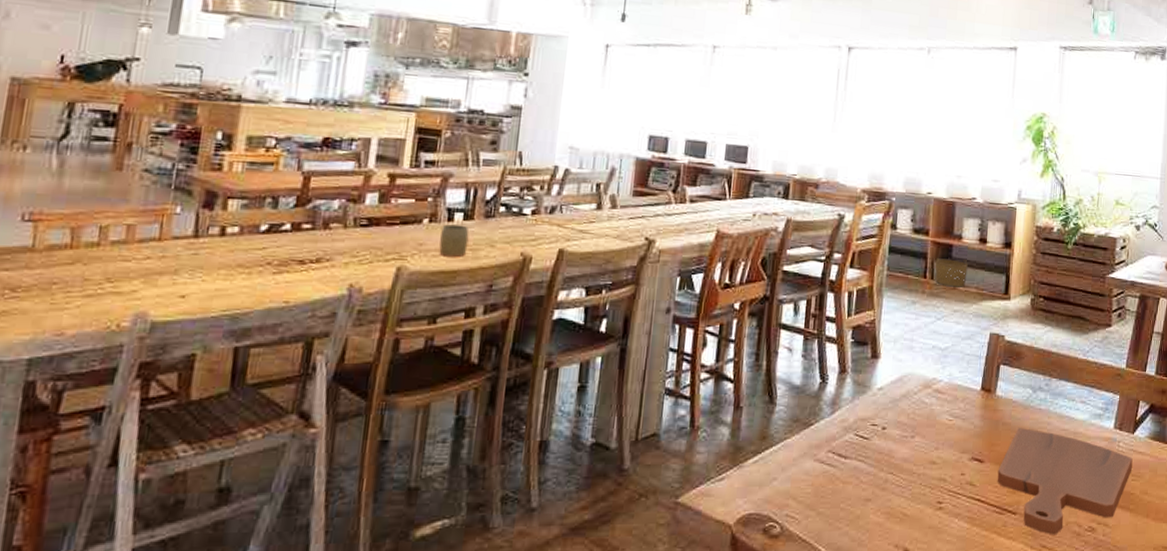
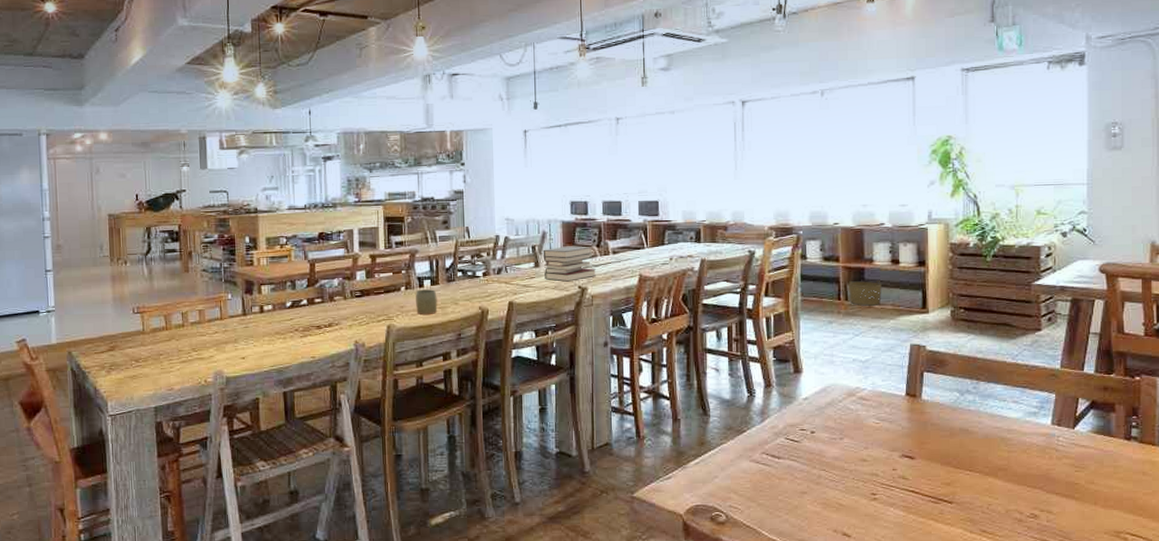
books: none [606,187,668,231] -> present [543,246,596,282]
cutting board: present [997,427,1133,535] -> none [930,426,1075,521]

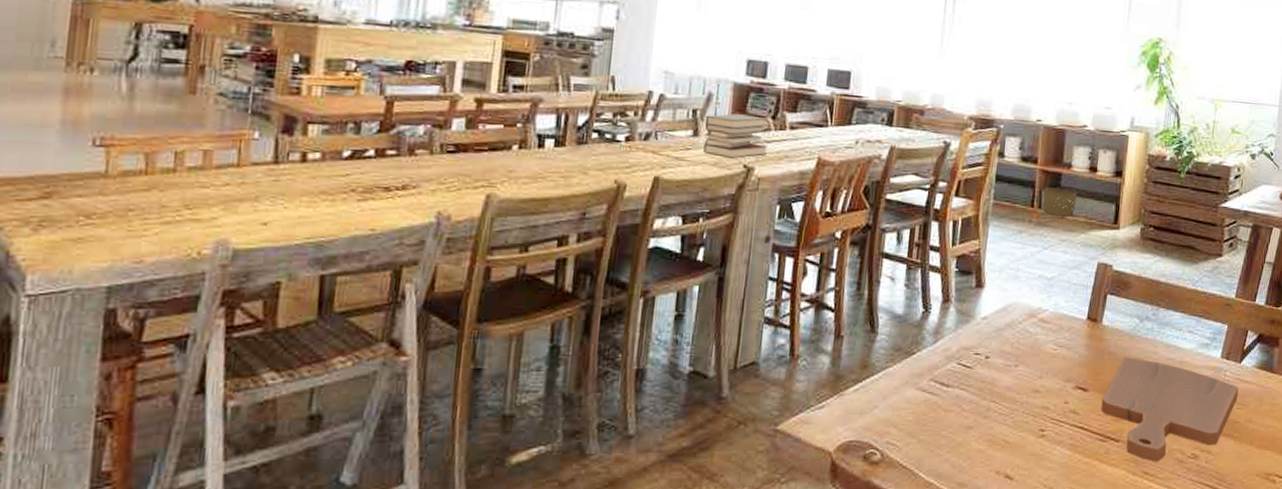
mug: present [416,289,438,315] -> none [529,151,561,184]
cutting board: none [930,426,1075,521] -> present [1100,356,1239,462]

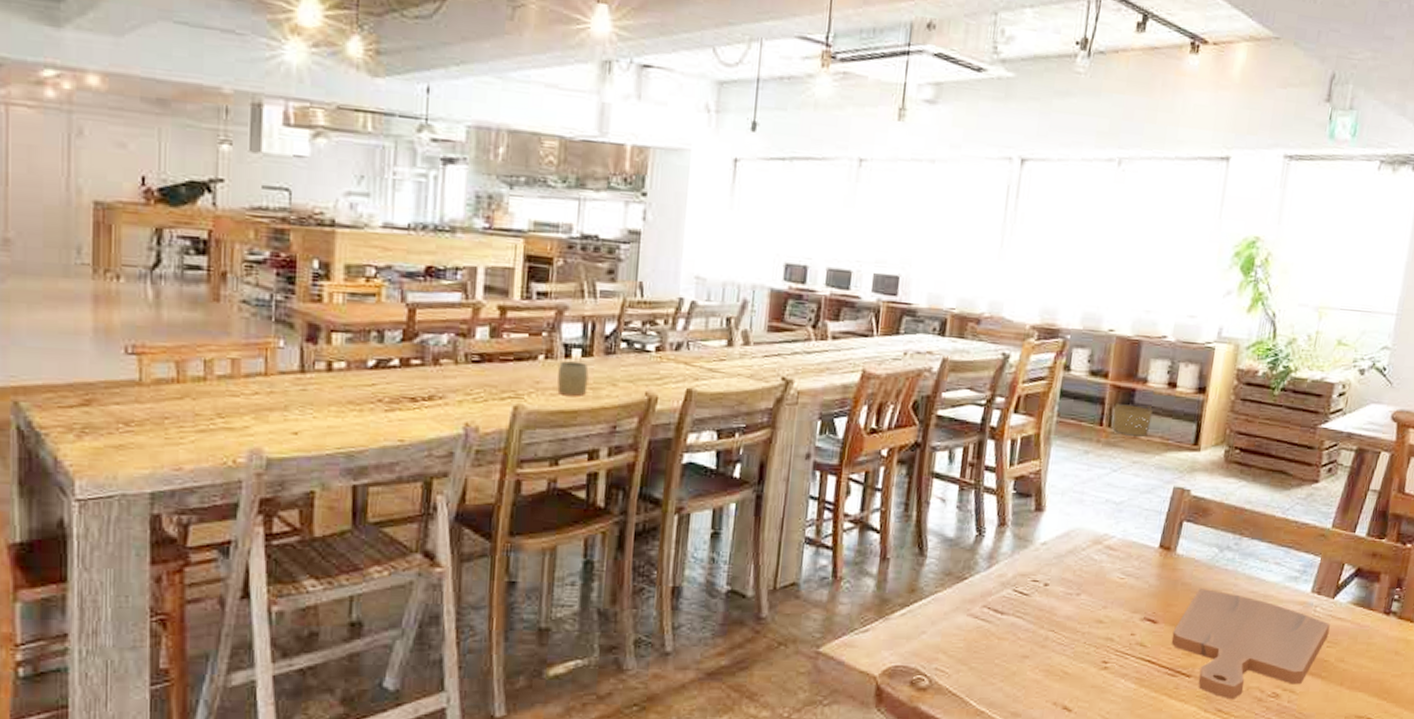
mug: none [529,151,561,184] -> present [557,361,589,396]
books: present [703,114,767,159] -> none [738,322,807,371]

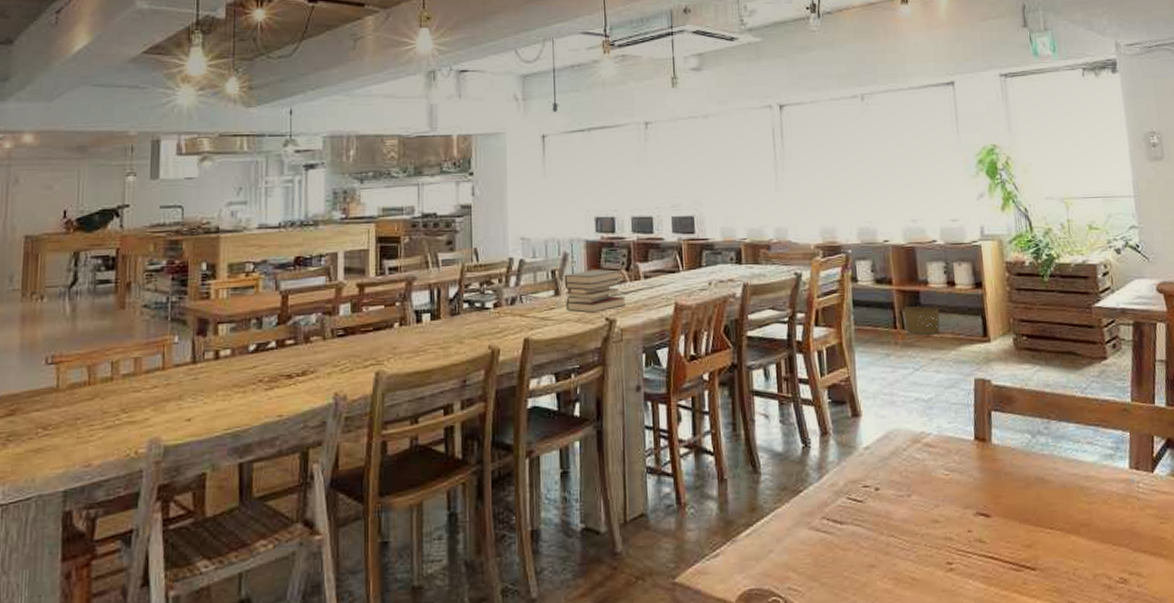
mug: present [557,361,589,396] -> none [412,325,438,357]
books: none [738,322,807,371] -> present [564,269,626,313]
cutting board: present [1171,587,1330,700] -> none [1007,475,1158,590]

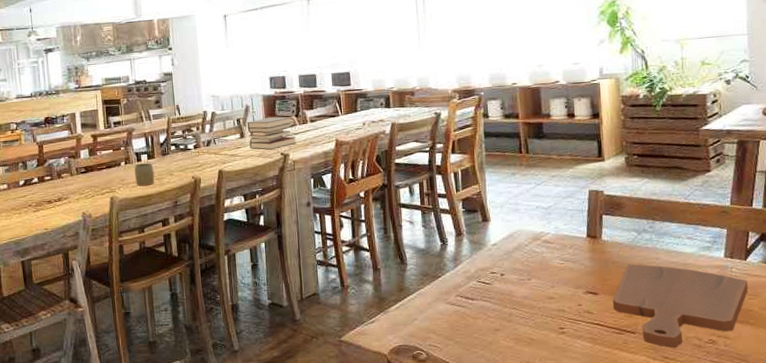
mug: none [412,325,438,357] -> present [134,163,155,186]
basket: present [903,305,939,335] -> none [528,133,560,158]
cutting board: none [1007,475,1158,590] -> present [612,263,748,348]

